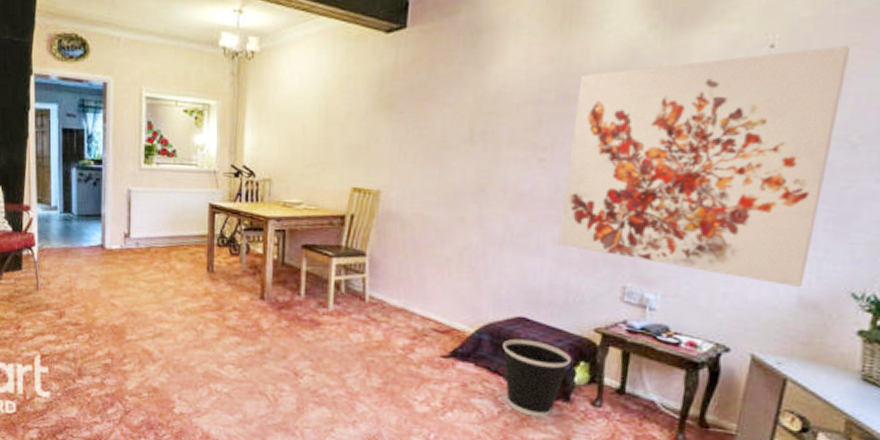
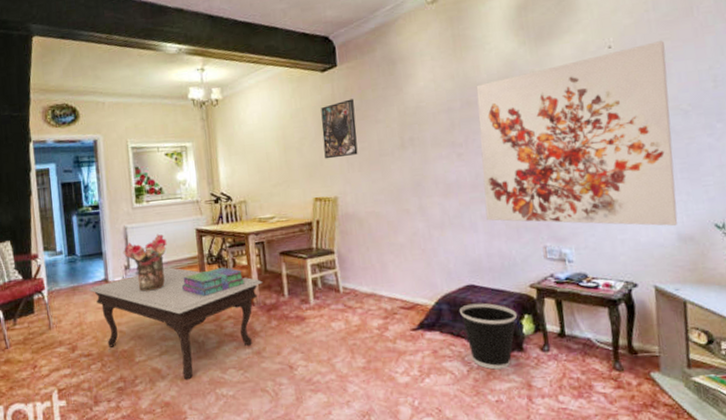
coffee table: none [83,243,277,369] -> present [89,267,262,380]
bouquet: none [124,202,174,266] -> present [123,233,167,292]
stack of books: none [186,251,258,282] -> present [182,267,246,297]
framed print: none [373,72,422,143] -> present [321,99,358,159]

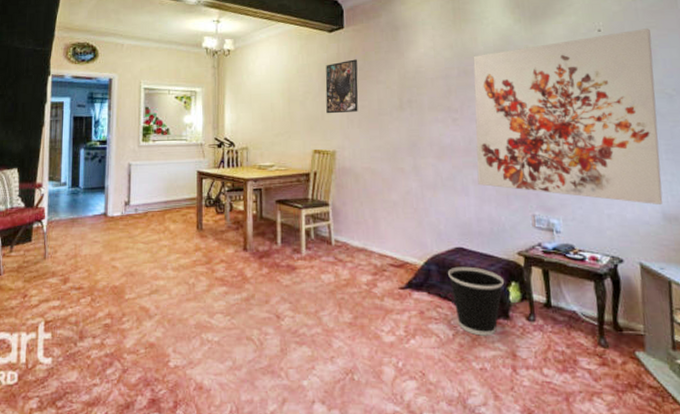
coffee table: present [89,267,262,380] -> none [88,207,257,322]
bouquet: present [123,233,167,292] -> none [125,172,168,228]
stack of books: present [182,267,246,297] -> none [179,211,241,239]

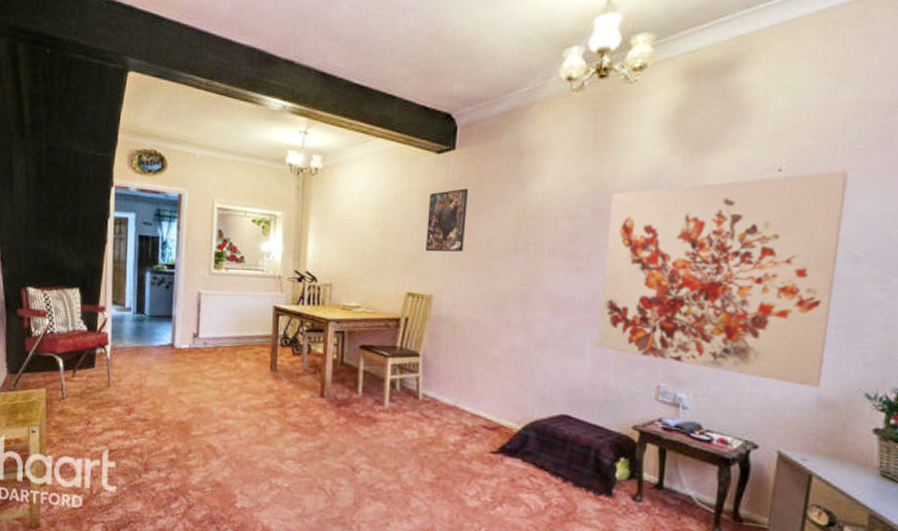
wastebasket: present [448,266,505,336] -> none [548,435,613,512]

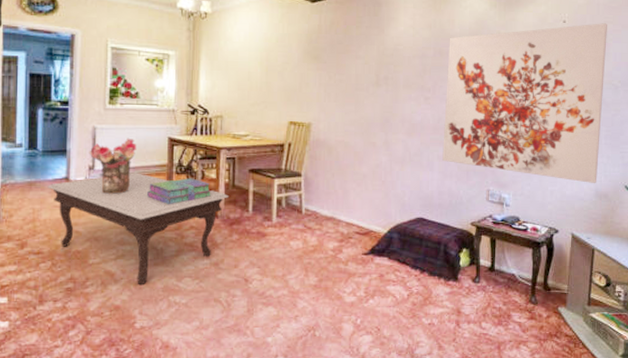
coffee table: none [153,342,336,464] -> present [47,173,228,286]
bouquet: none [193,305,241,364] -> present [89,137,137,194]
stack of books: none [251,351,319,380] -> present [147,178,212,205]
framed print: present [426,188,469,252] -> none [304,32,339,86]

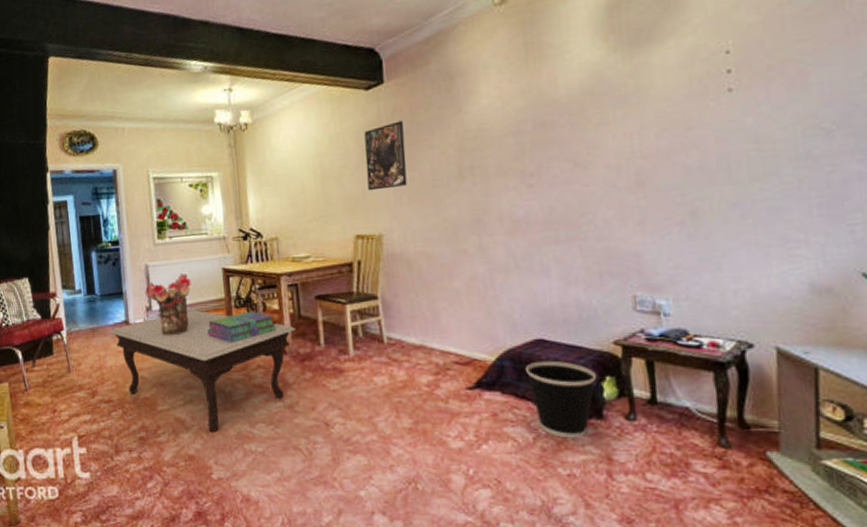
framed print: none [304,32,339,86] -> present [364,121,407,191]
wastebasket: none [408,235,457,296] -> present [526,360,597,439]
wall art: present [442,23,607,184] -> none [552,42,811,275]

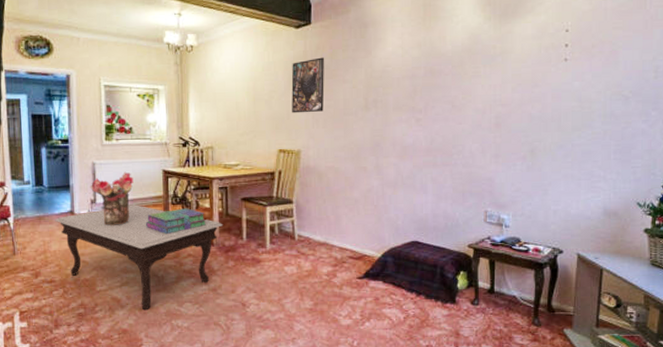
wastebasket: present [526,360,597,439] -> none [403,258,454,318]

